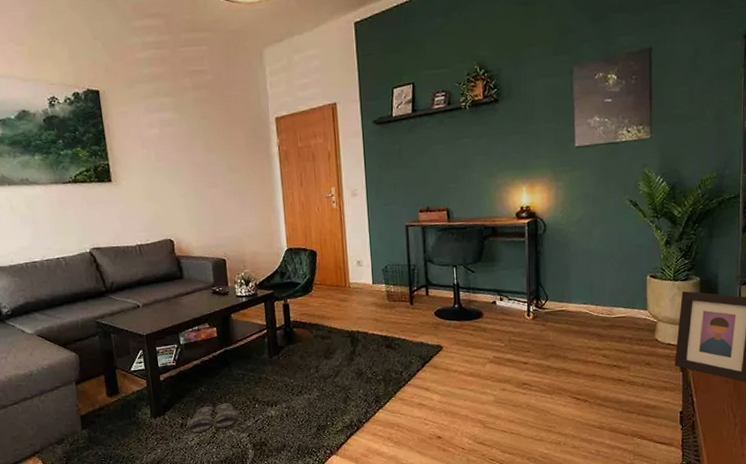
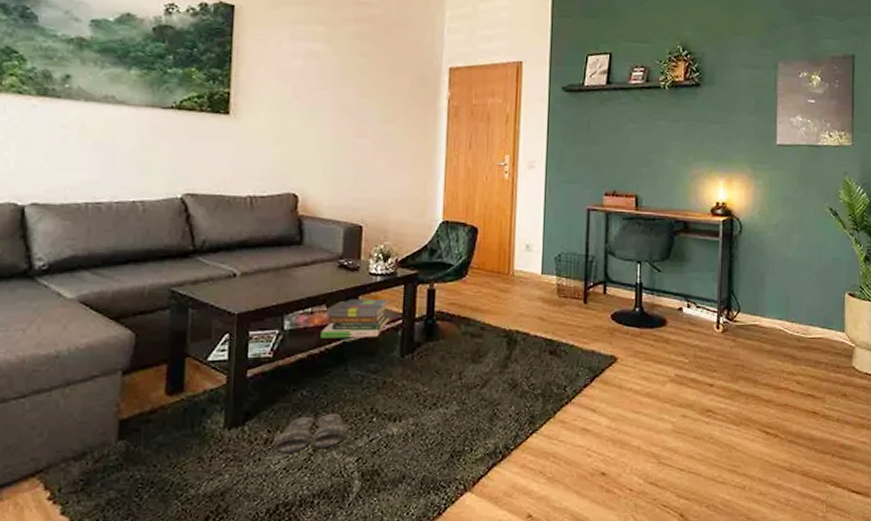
books: none [207,315,257,348] -> present [320,298,389,338]

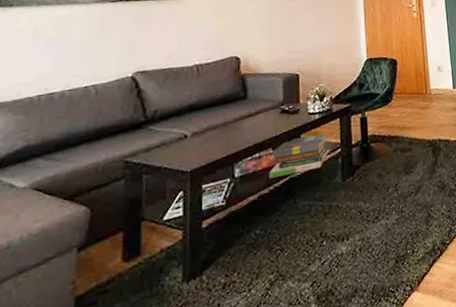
slippers: present [274,413,349,454] -> none [232,244,301,295]

